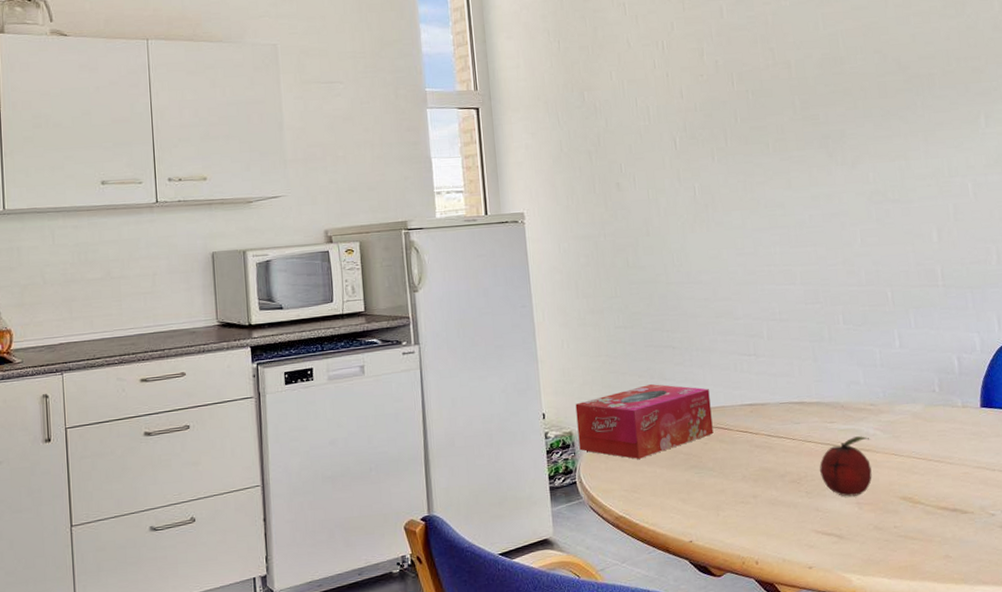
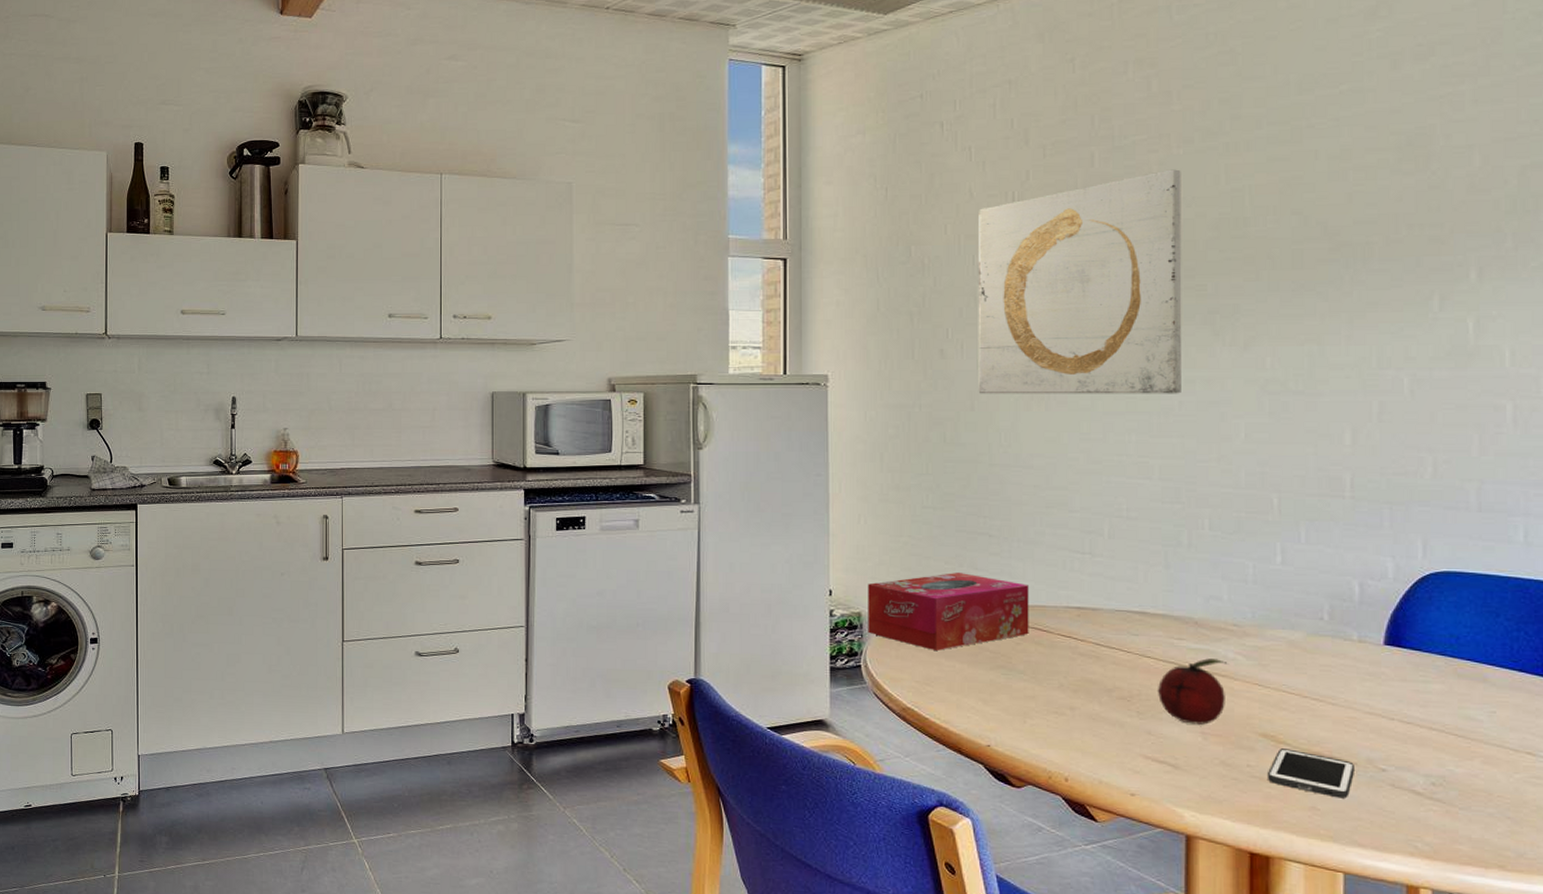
wall art: none [636,18,810,221] -> present [978,169,1182,394]
cell phone: none [910,507,973,545] -> present [1268,748,1354,798]

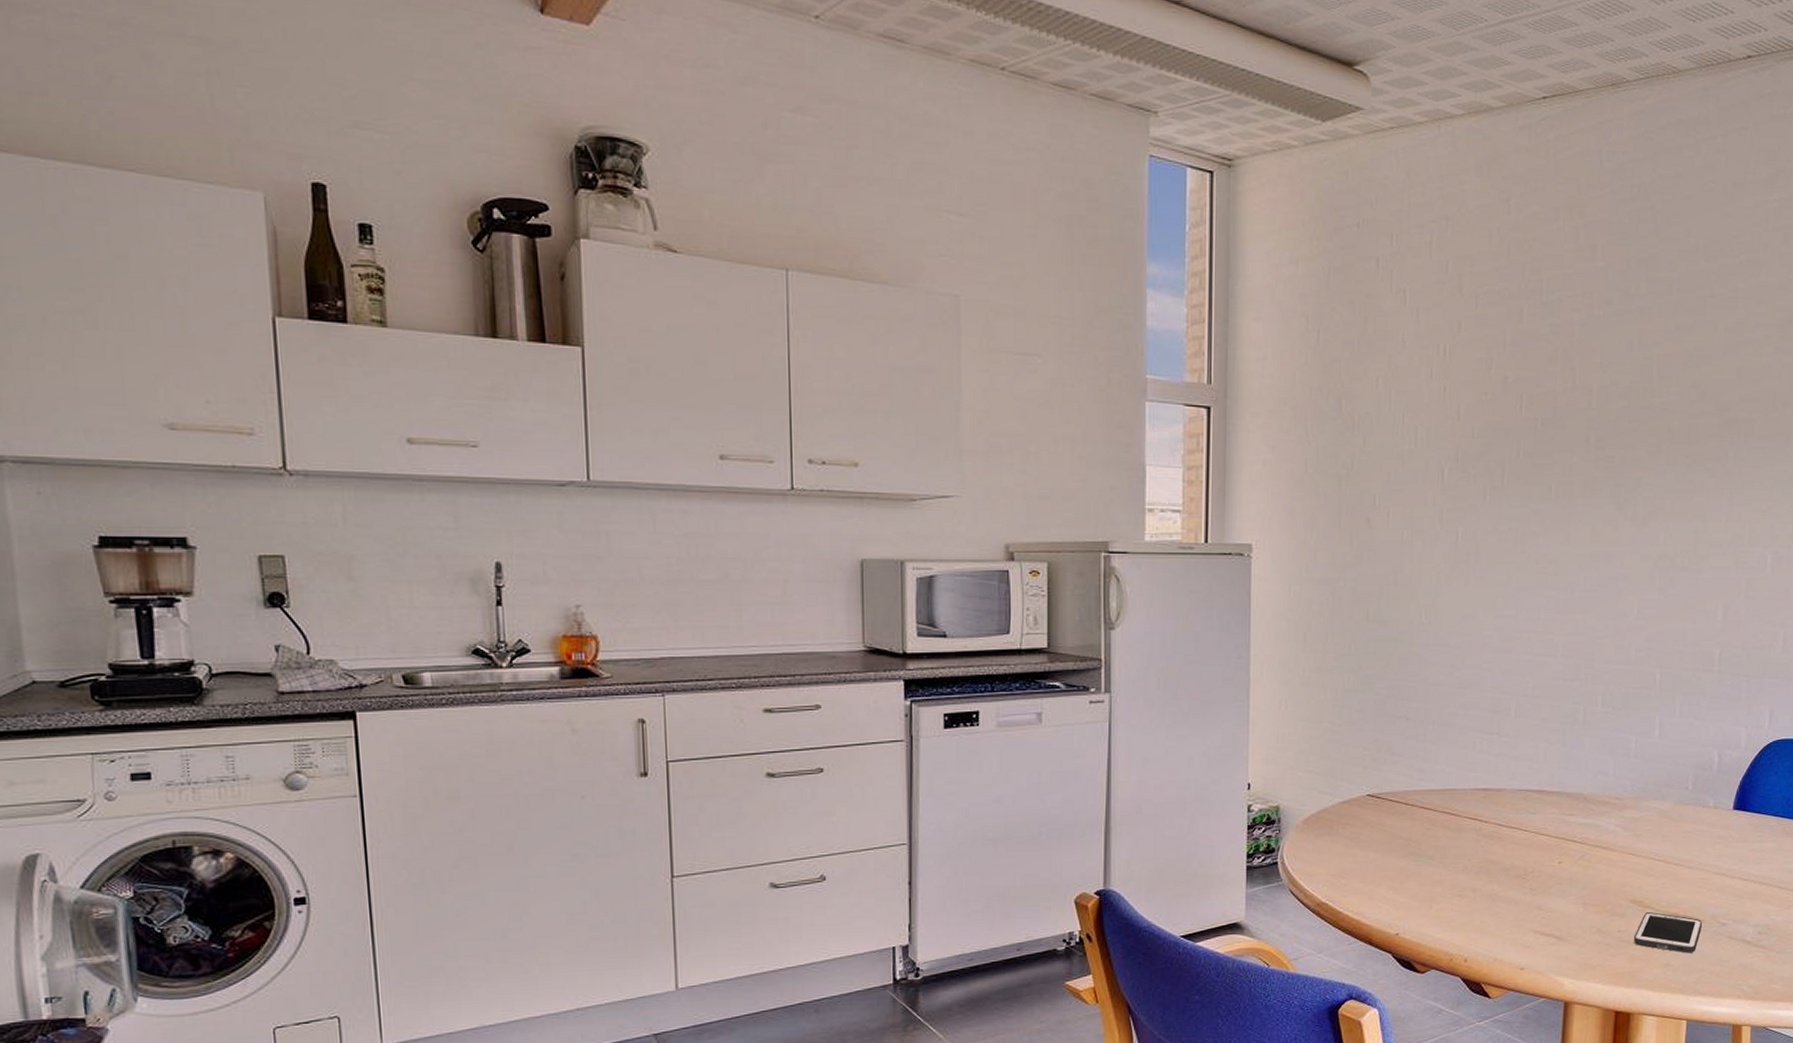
tissue box: present [868,573,1029,650] -> none [1285,759,1441,841]
wall art: present [978,169,1182,394] -> none [1402,331,1600,569]
fruit: present [1157,658,1228,725] -> none [1548,832,1609,896]

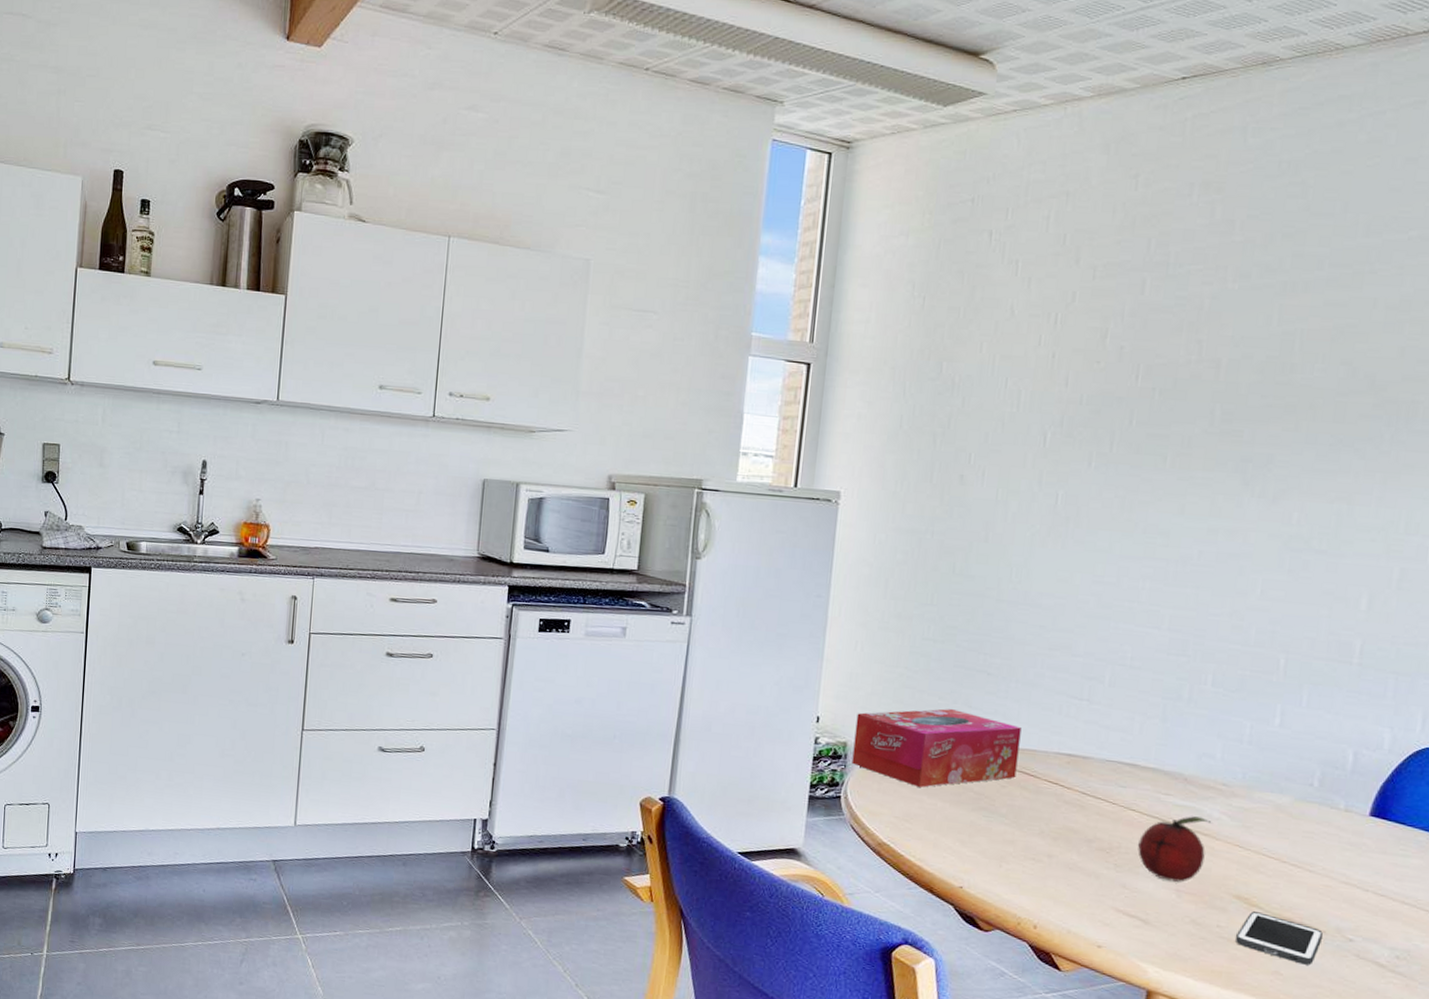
tissue box: none [1285,759,1441,841] -> present [851,708,1022,787]
fruit: none [1548,832,1609,896] -> present [1137,816,1212,882]

